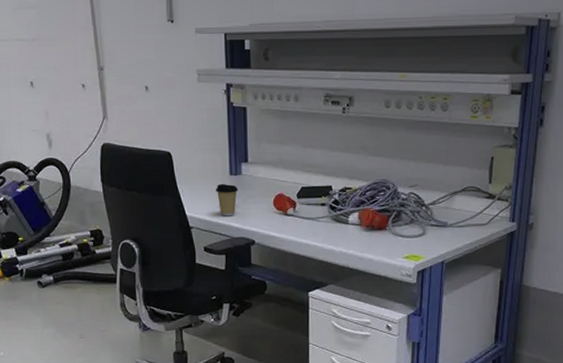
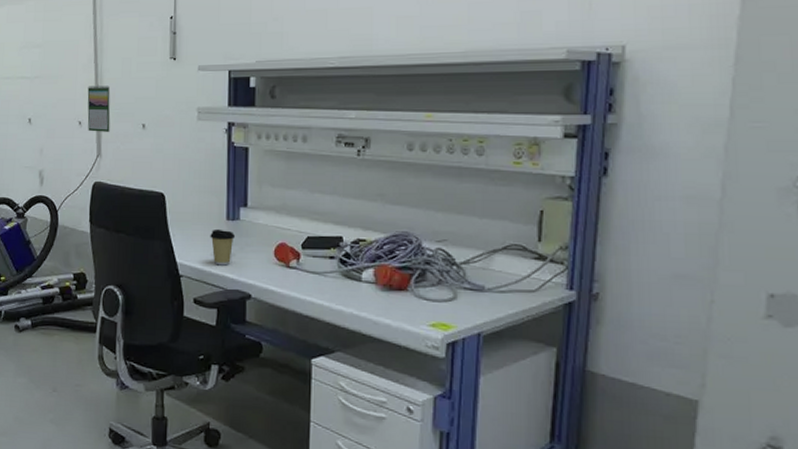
calendar: none [88,47,114,95] -> present [87,84,111,132]

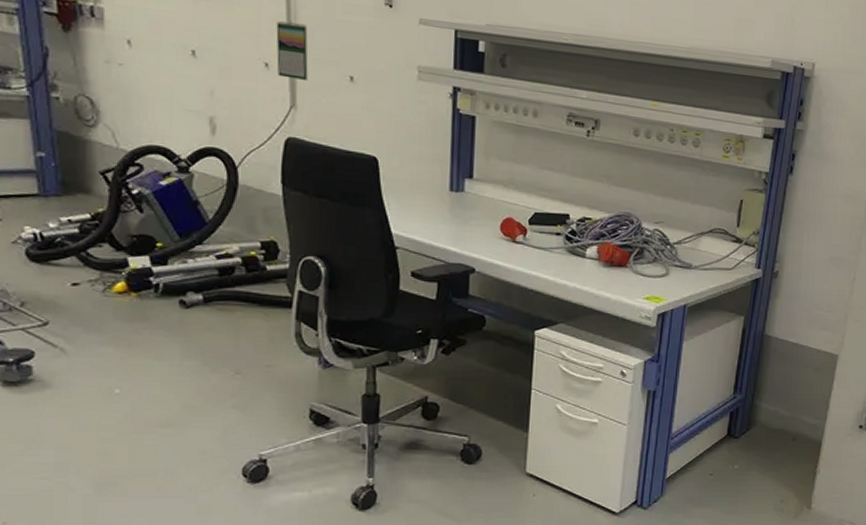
coffee cup: present [210,228,236,266] -> none [431,199,460,239]

